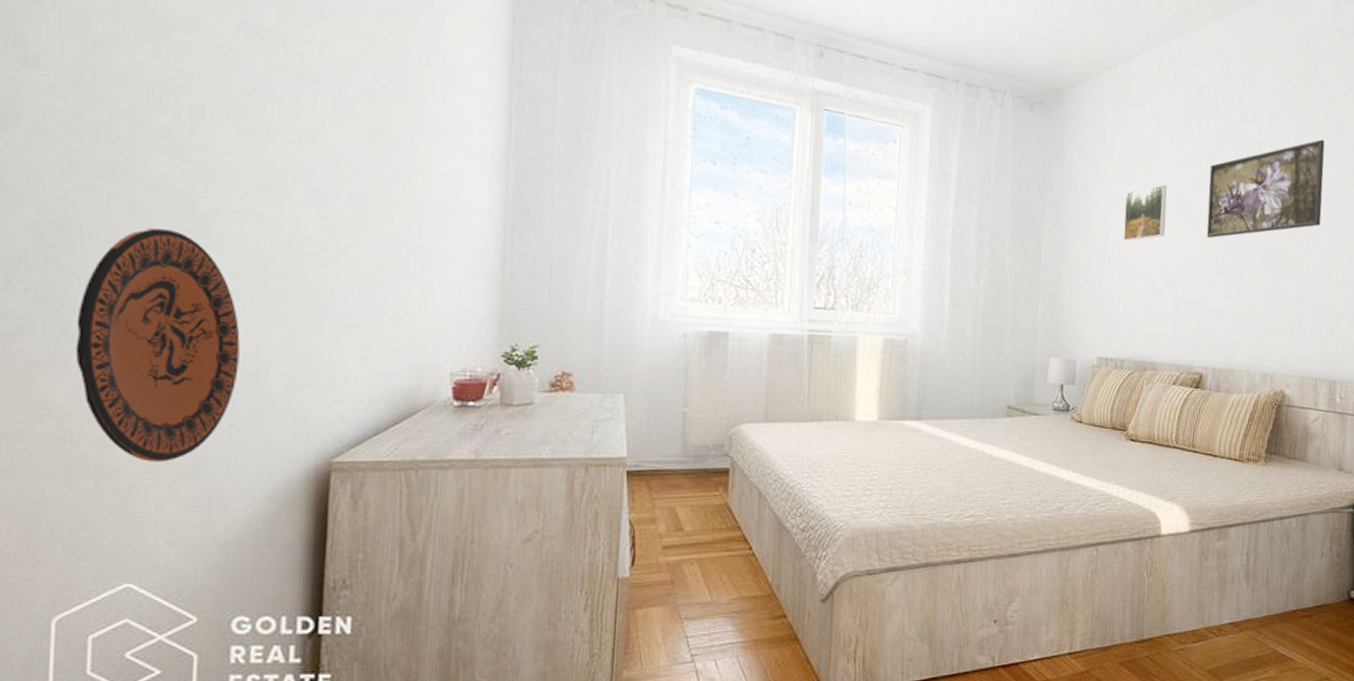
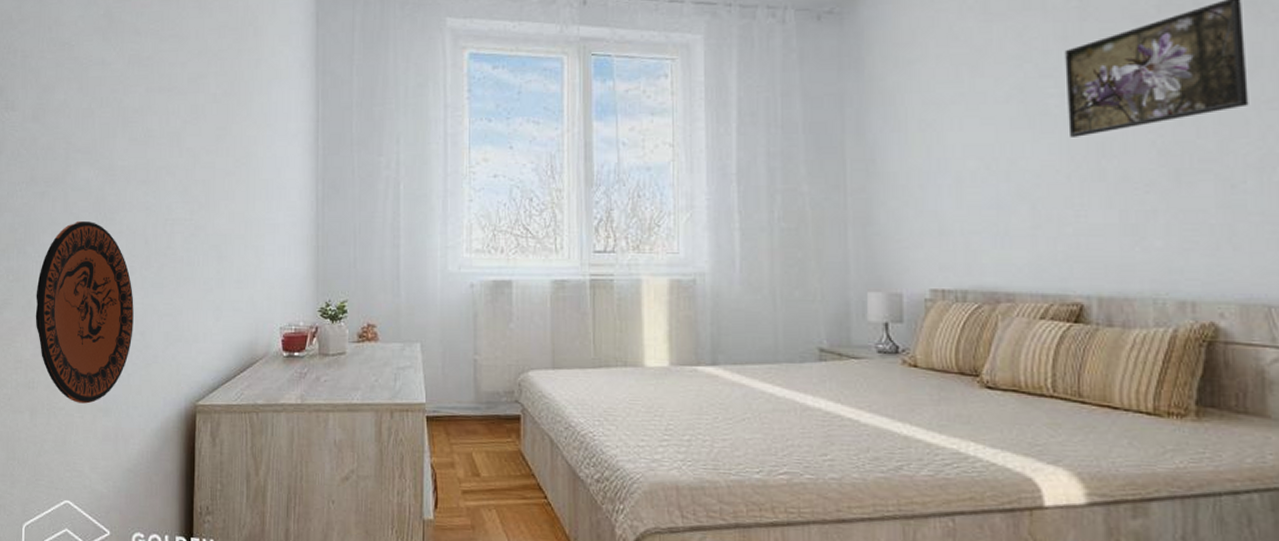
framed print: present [1123,184,1167,242] -> none [948,81,1008,152]

